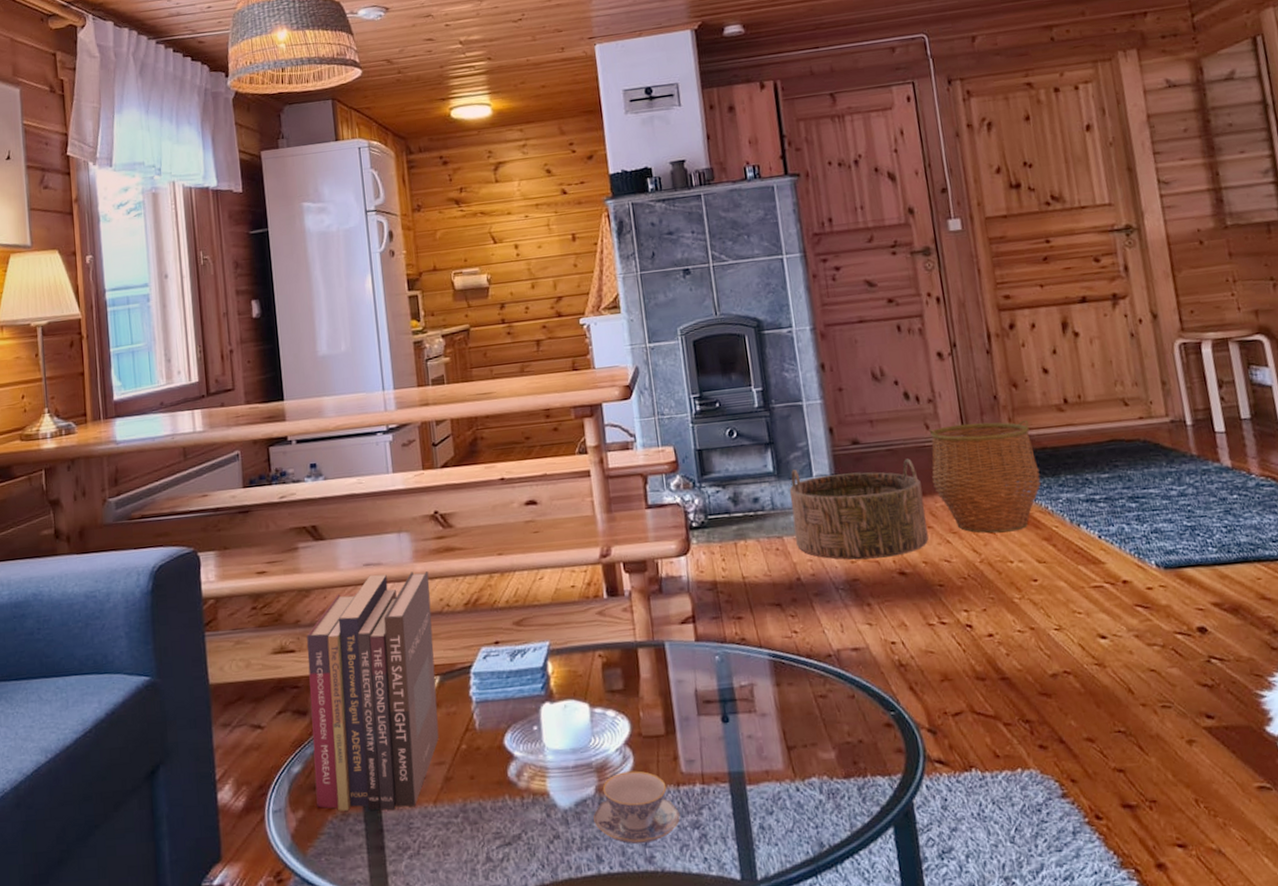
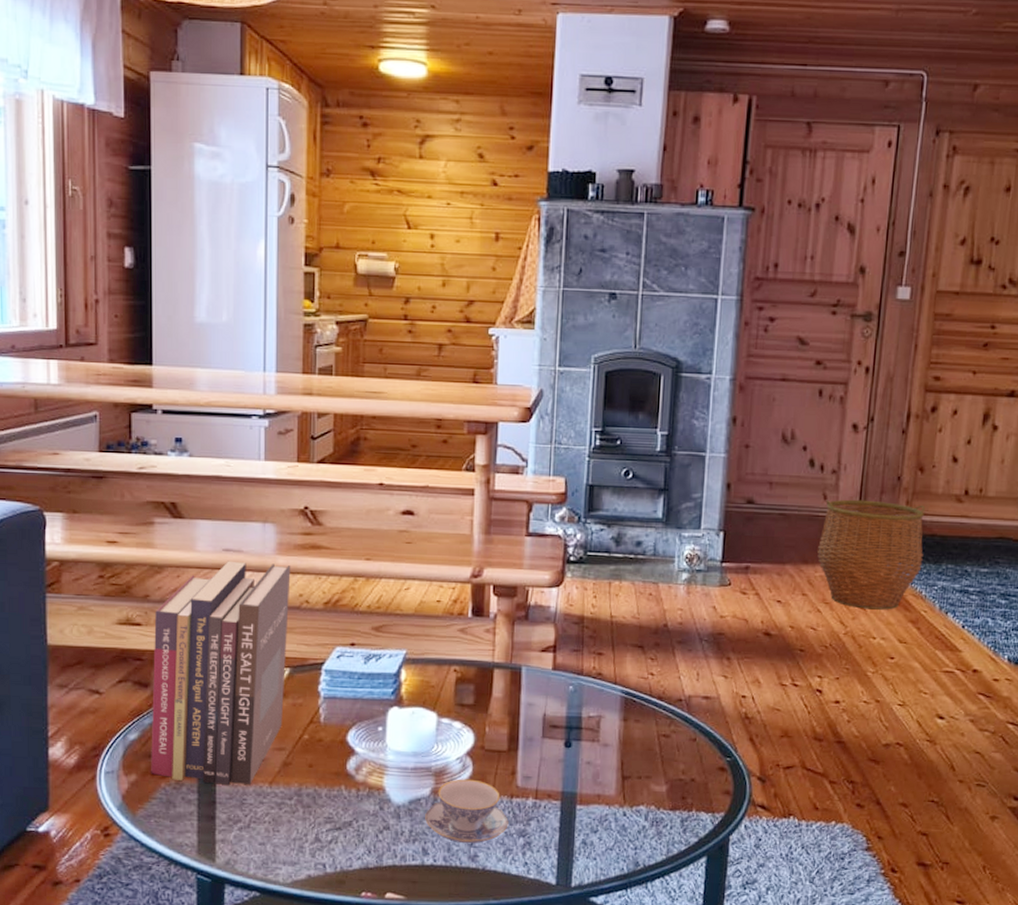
basket: present [789,458,929,560] -> none [670,520,806,617]

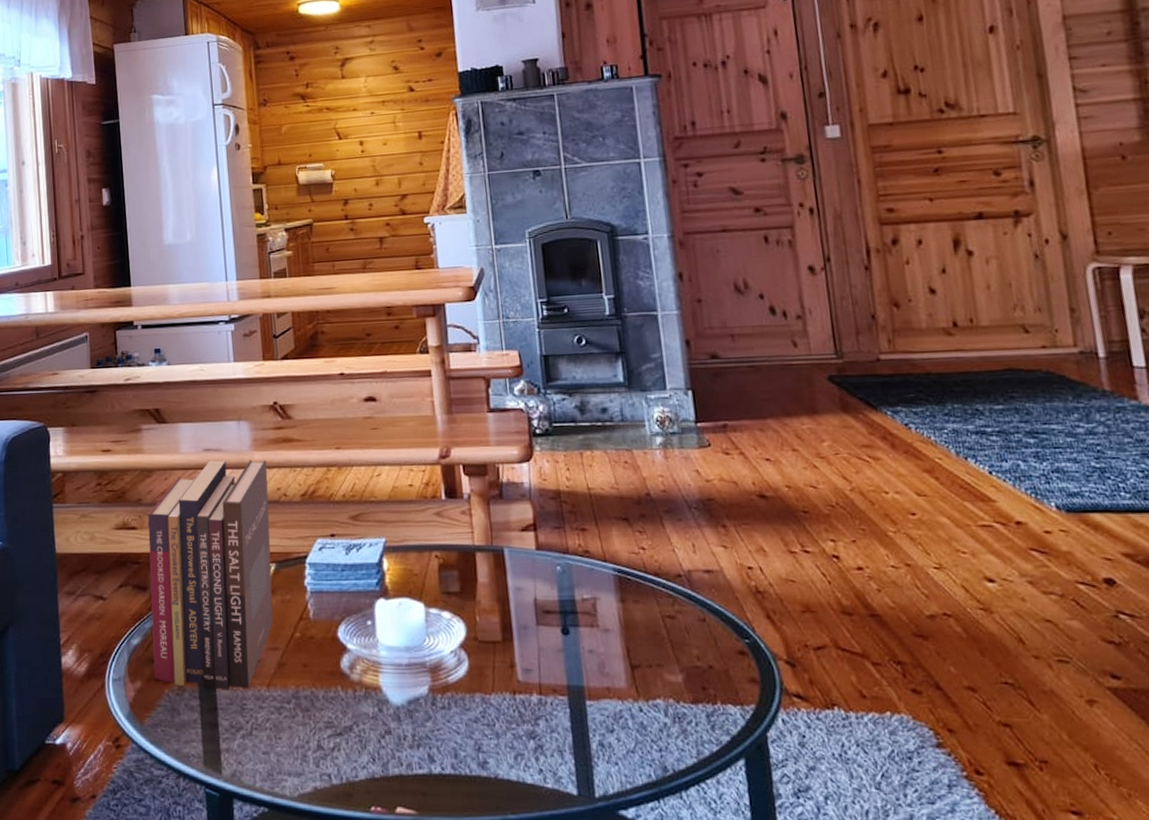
teacup: present [425,779,509,844] -> none [426,674,516,749]
basket: present [817,499,925,610] -> none [796,342,924,461]

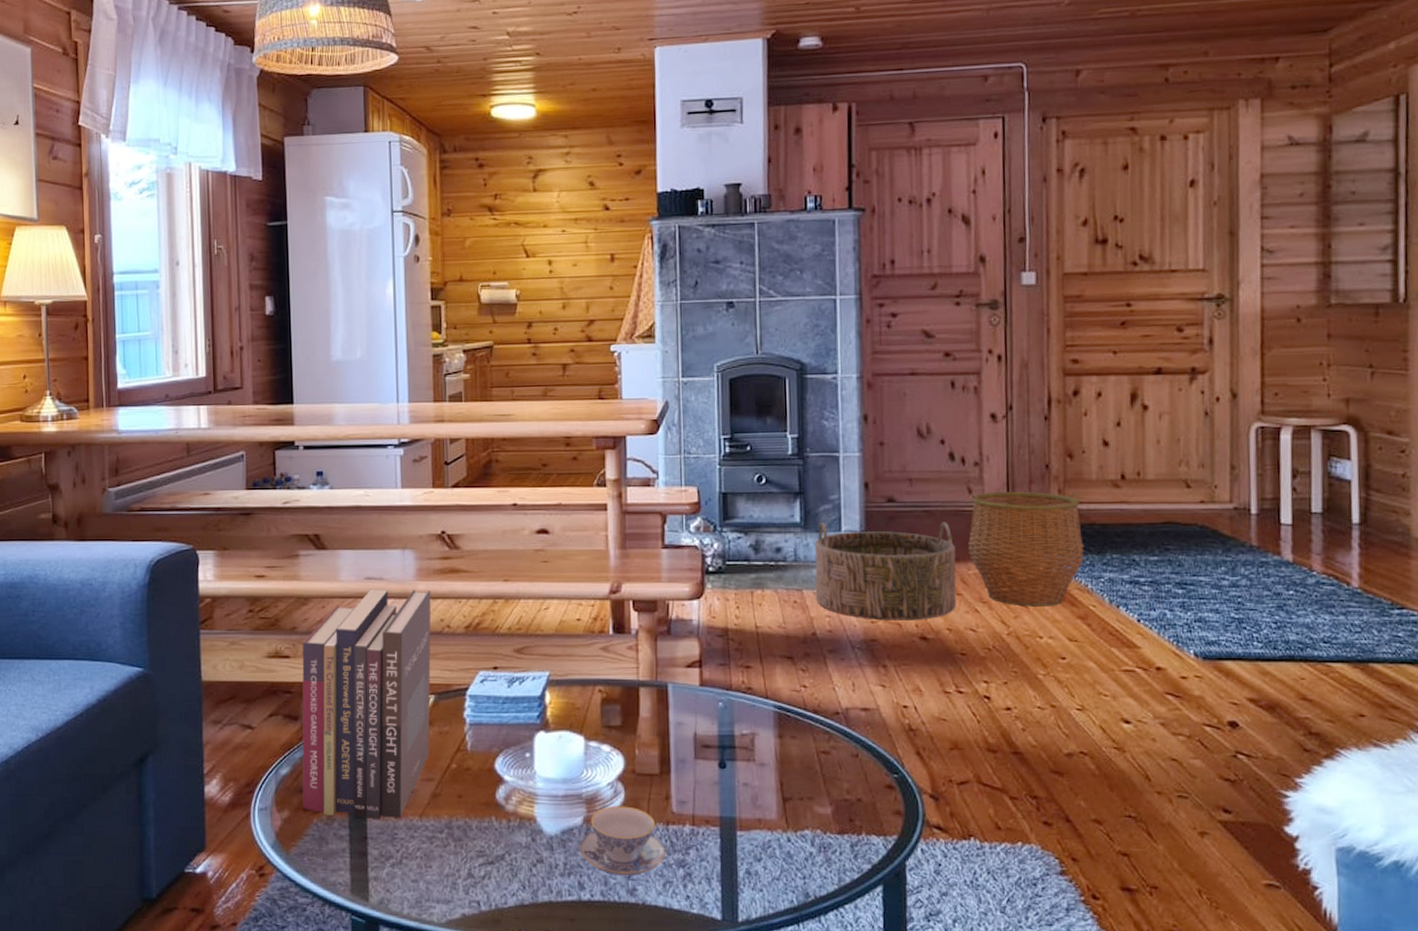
teacup: none [426,674,516,749] -> present [579,806,666,877]
basket: none [640,376,793,479] -> present [814,522,957,621]
basket: none [796,342,924,461] -> present [968,491,1084,607]

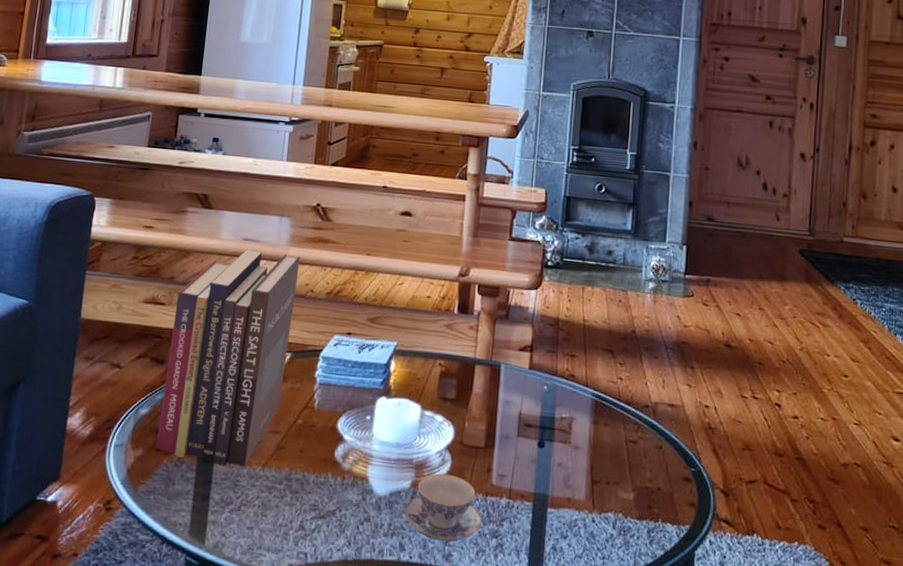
basket: present [814,522,957,621] -> none [638,232,762,329]
basket: present [968,491,1084,607] -> none [773,221,870,329]

